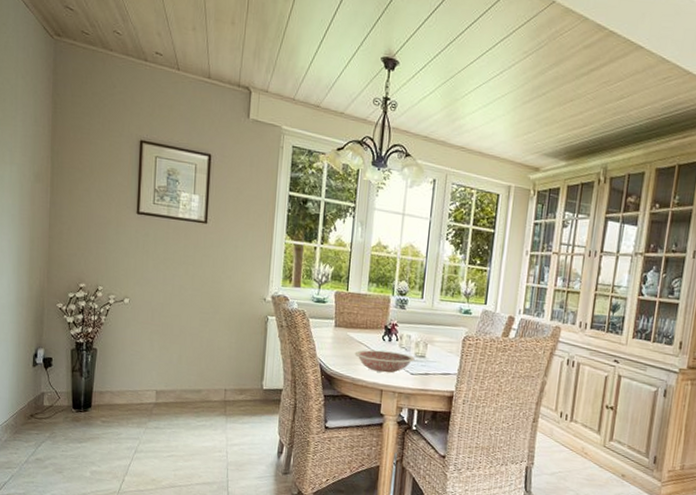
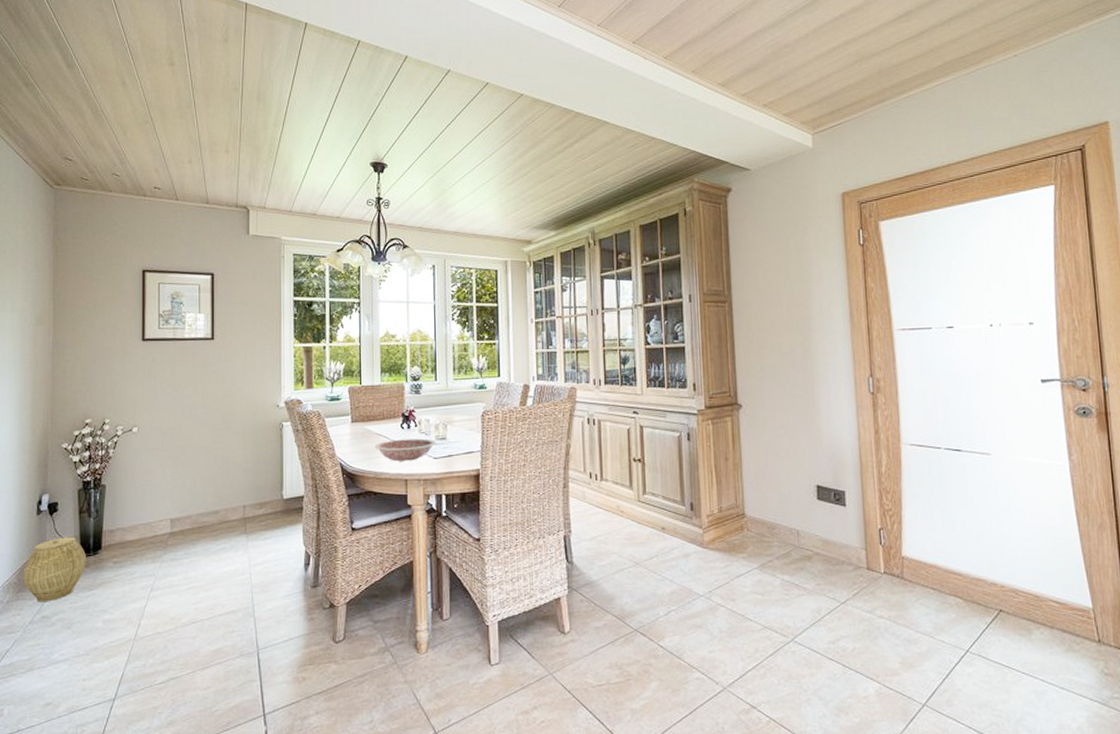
woven basket: none [19,390,78,447] -> present [23,537,87,602]

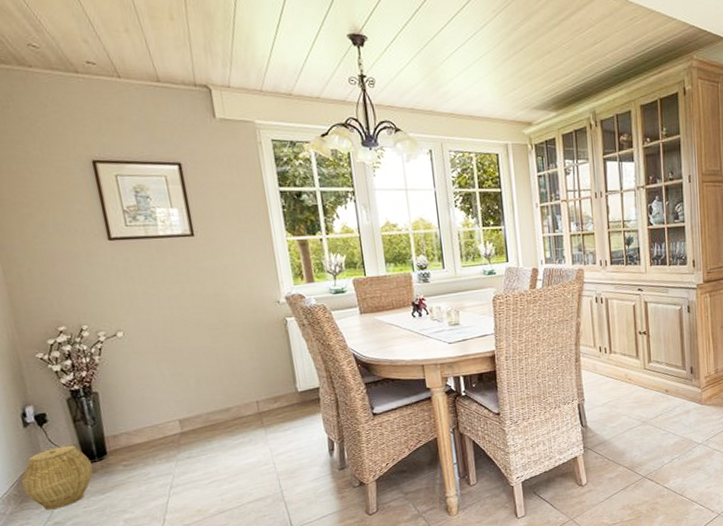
bowl: present [374,438,436,462] -> none [387,325,450,349]

